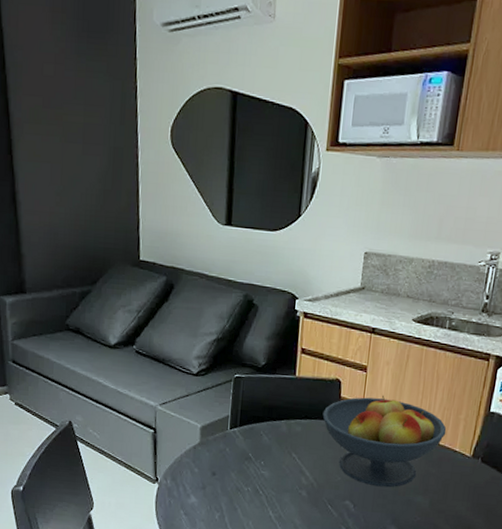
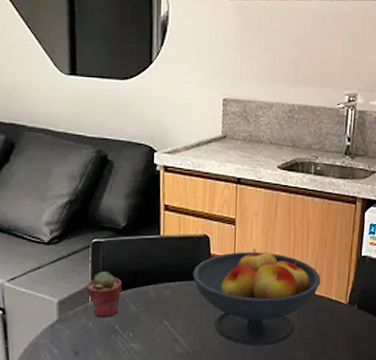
potted succulent: none [226,403,258,446] -> present [86,271,122,318]

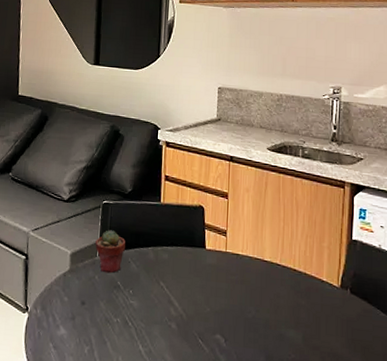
fruit bowl: present [192,248,321,346] -> none [188,222,311,320]

